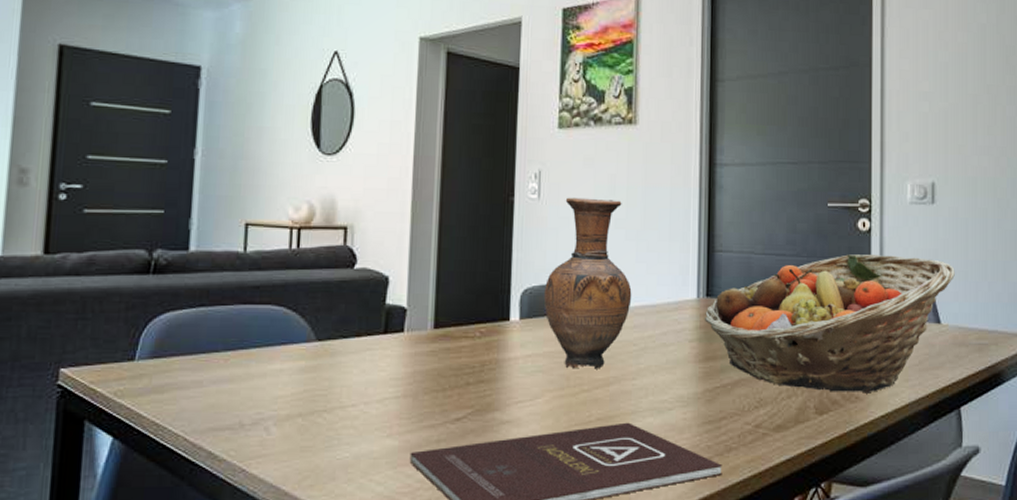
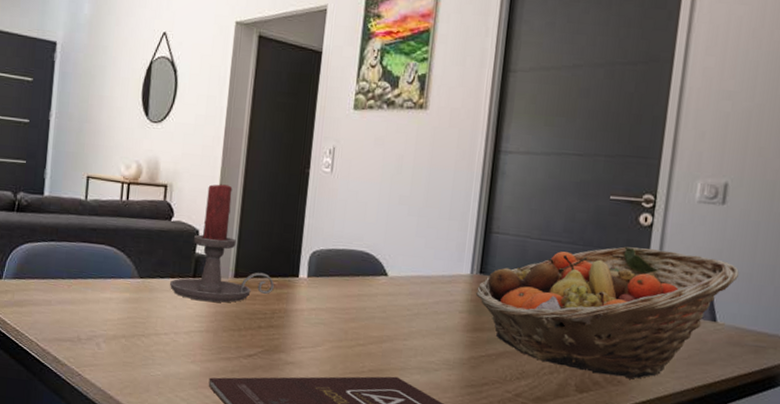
candle holder: none [355,221,482,361] -> present [169,184,274,303]
vase: present [543,197,632,369] -> none [329,173,410,327]

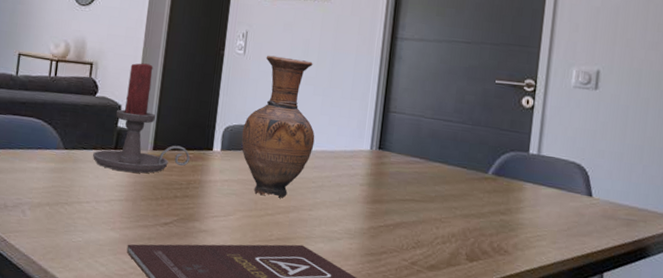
vase: none [329,173,410,327] -> present [241,55,315,198]
fruit basket: present [475,246,739,379] -> none [374,126,611,249]

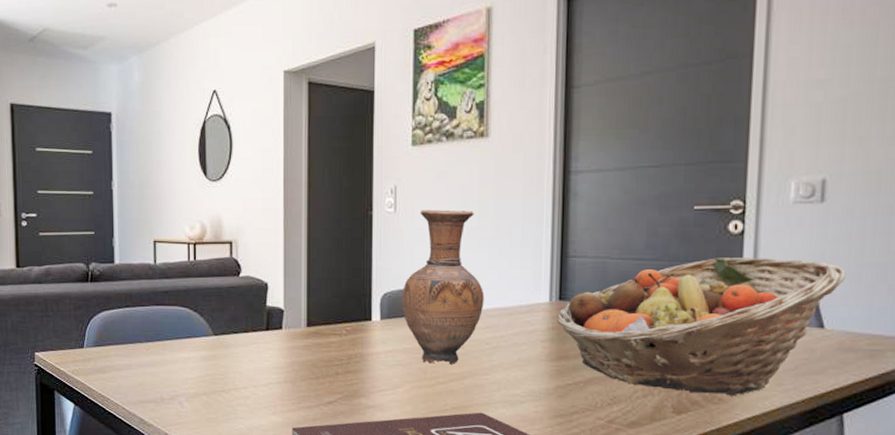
candle holder: present [92,63,190,173] -> none [243,235,347,353]
fruit basket: none [374,126,611,249] -> present [556,256,846,396]

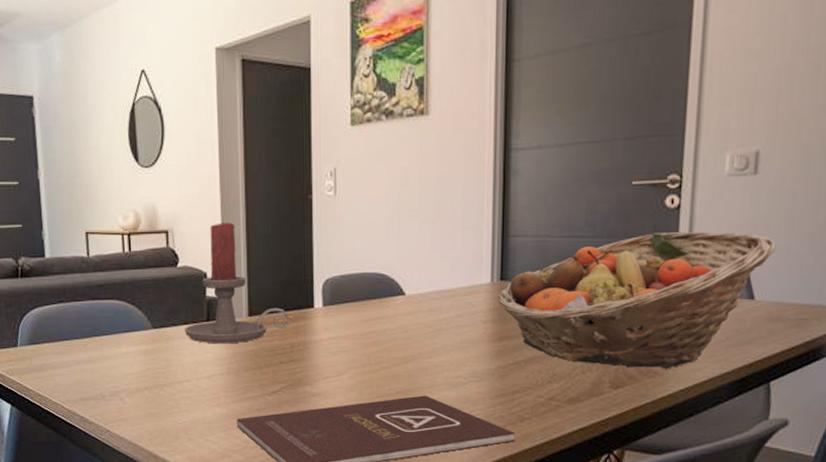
candle holder: none [243,235,347,353] -> present [184,222,290,344]
vase: present [401,210,484,364] -> none [343,191,427,349]

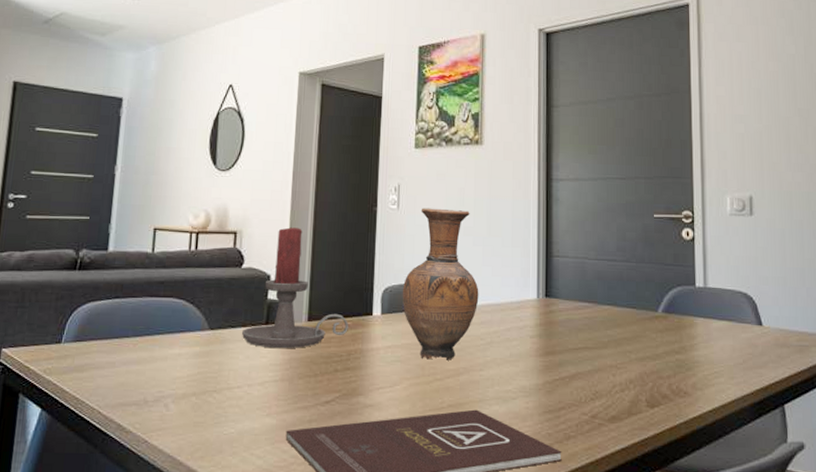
vase: none [343,191,427,349] -> present [402,208,479,360]
fruit basket: present [497,231,776,369] -> none [543,260,774,389]

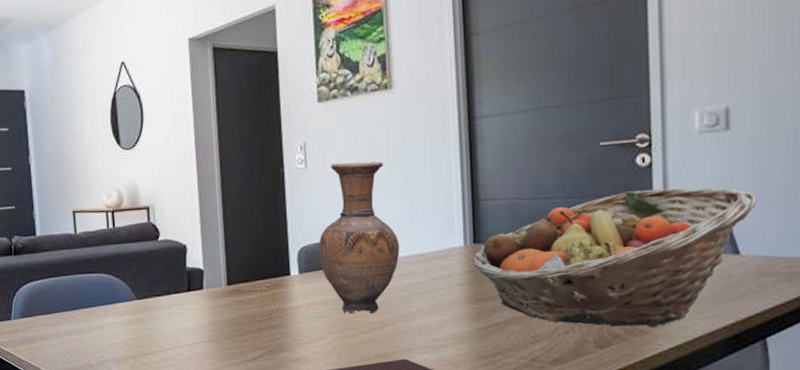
candle holder: present [241,227,348,349] -> none [166,197,268,313]
fruit basket: none [543,260,774,389] -> present [472,188,757,327]

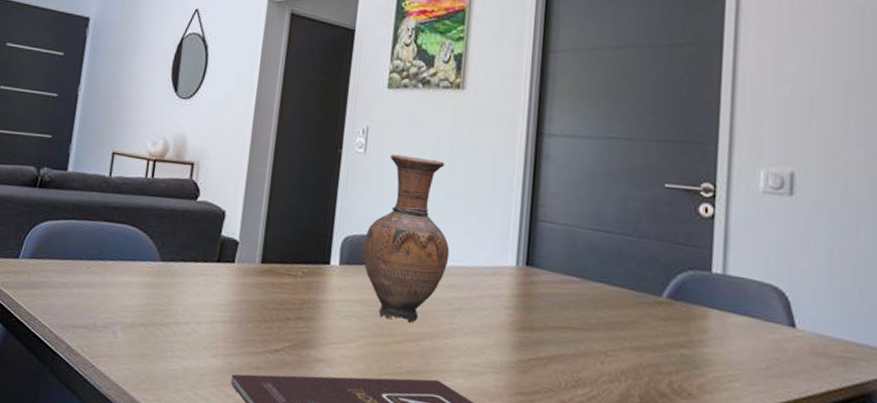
fruit basket: present [472,188,757,327] -> none [522,239,816,392]

